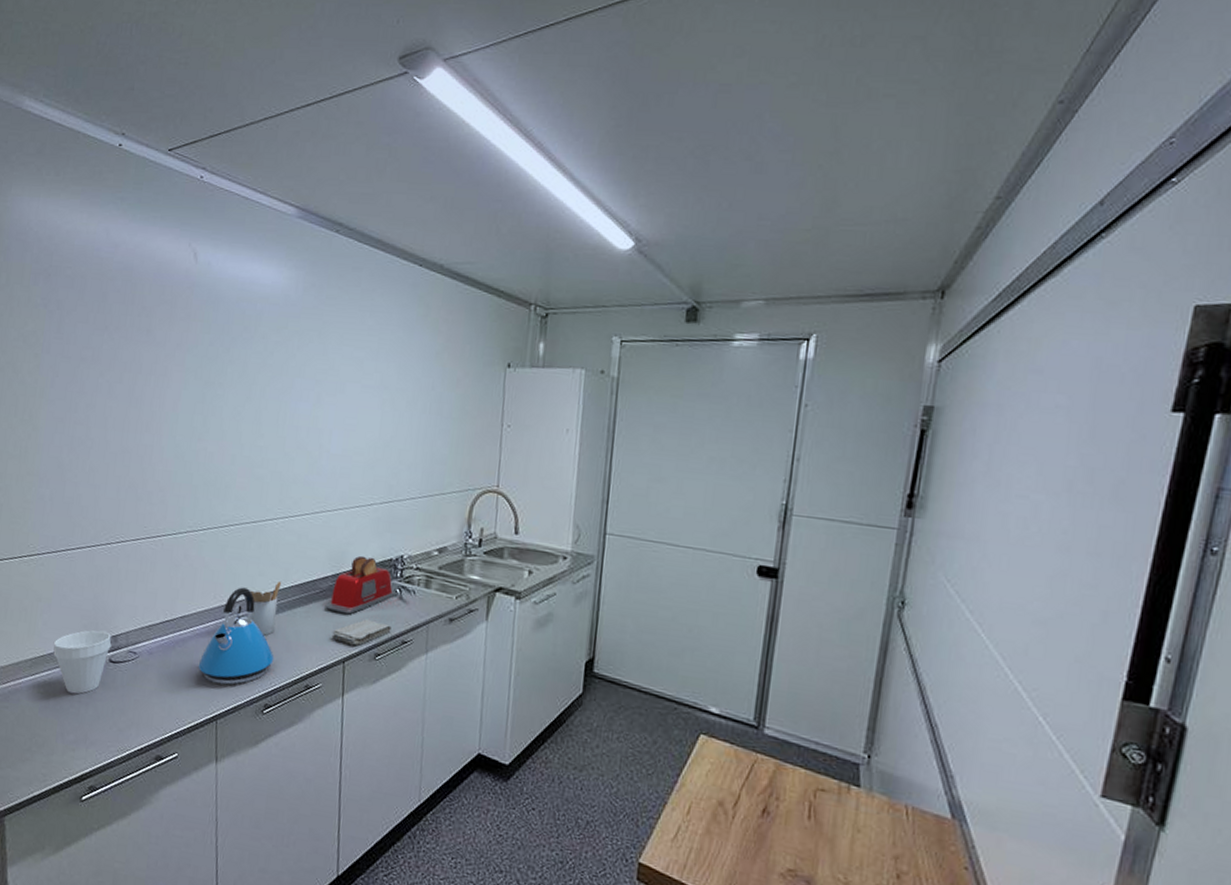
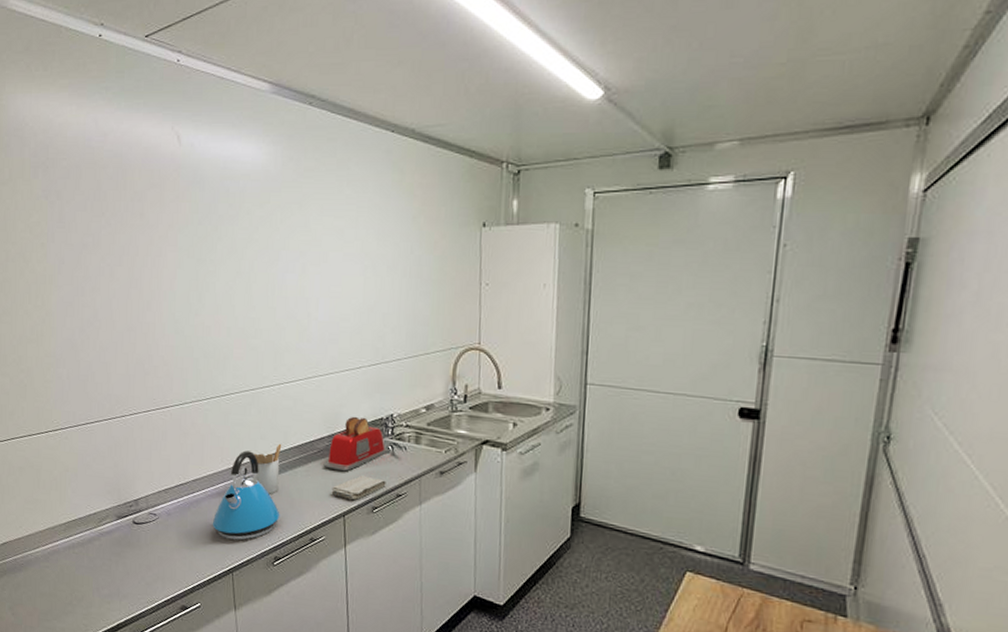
cup: present [53,630,112,694] -> none [82,495,134,554]

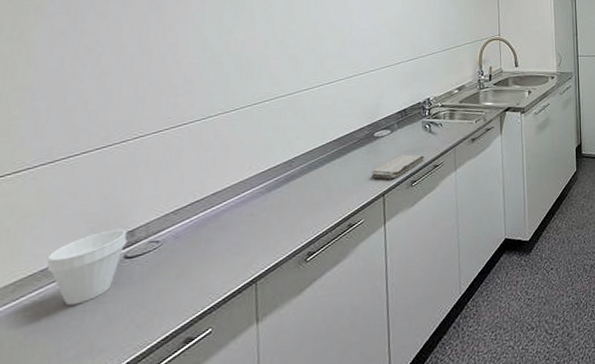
cup: none [82,495,134,554] -> present [46,228,128,306]
kettle: present [212,450,280,541] -> none [233,152,316,248]
utensil holder: present [252,443,282,494] -> none [286,139,320,191]
toaster: present [323,416,389,472] -> none [363,104,427,155]

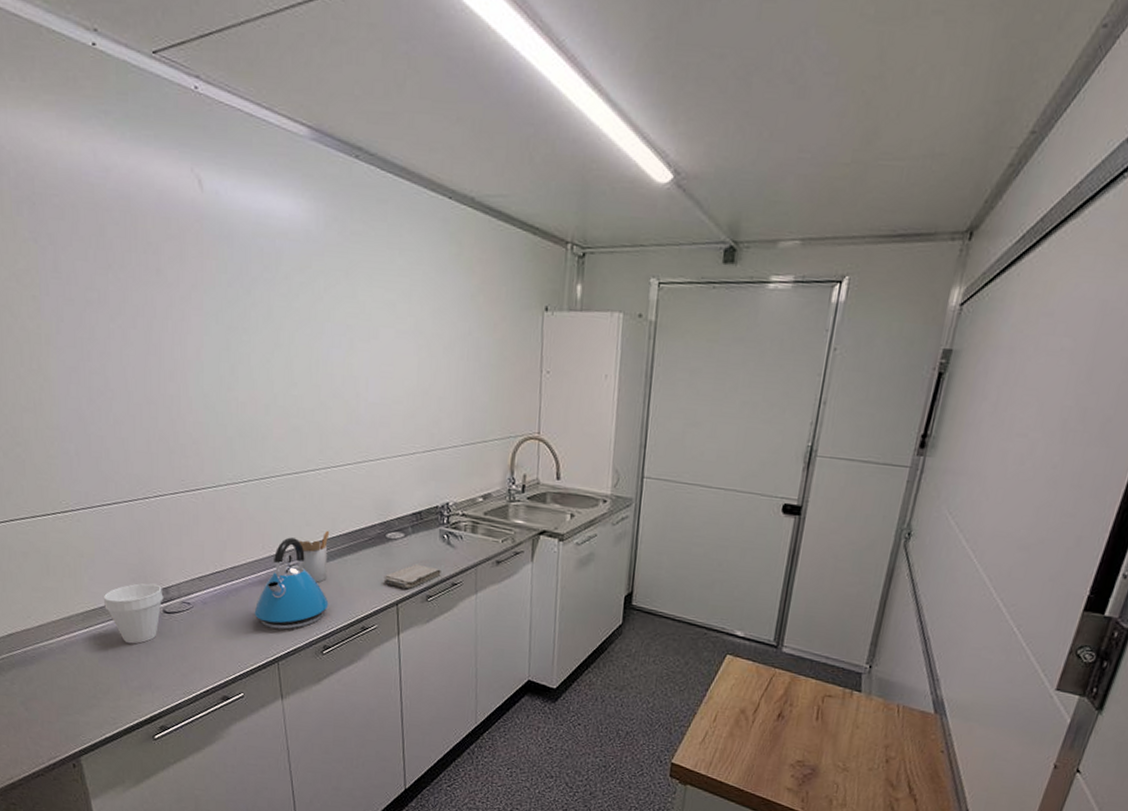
kettle: none [233,152,316,248] -> present [254,537,329,630]
utensil holder: none [286,139,320,191] -> present [298,530,330,583]

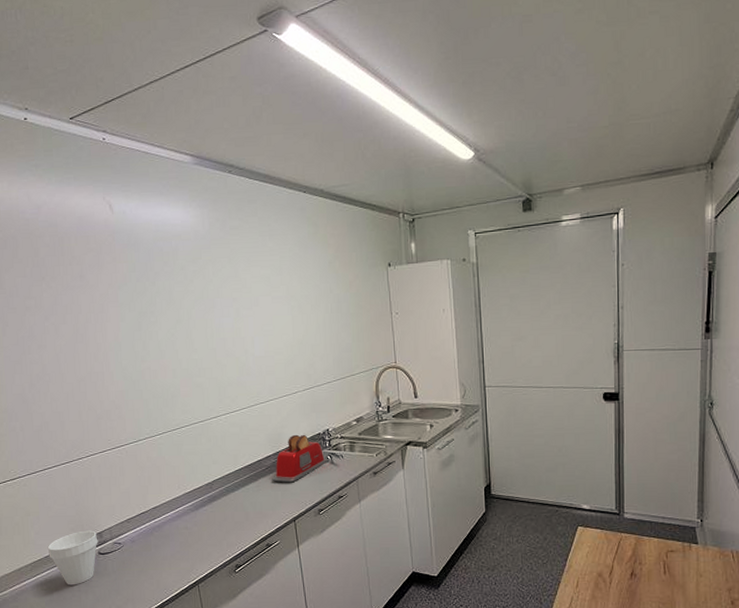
kettle: present [254,537,329,630] -> none [175,475,237,556]
utensil holder: present [298,530,330,583] -> none [207,465,234,511]
toaster: none [375,503,445,561] -> present [272,434,329,483]
washcloth: present [383,564,441,589] -> none [281,484,329,506]

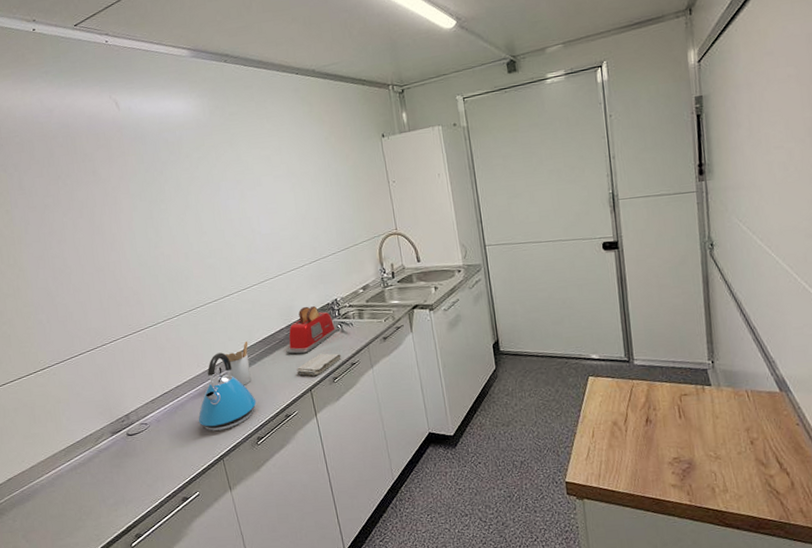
cup: present [47,530,98,586] -> none [78,413,126,468]
kettle: none [175,475,237,556] -> present [198,352,257,431]
utensil holder: none [207,465,234,511] -> present [225,341,252,385]
washcloth: none [281,484,329,506] -> present [296,353,341,376]

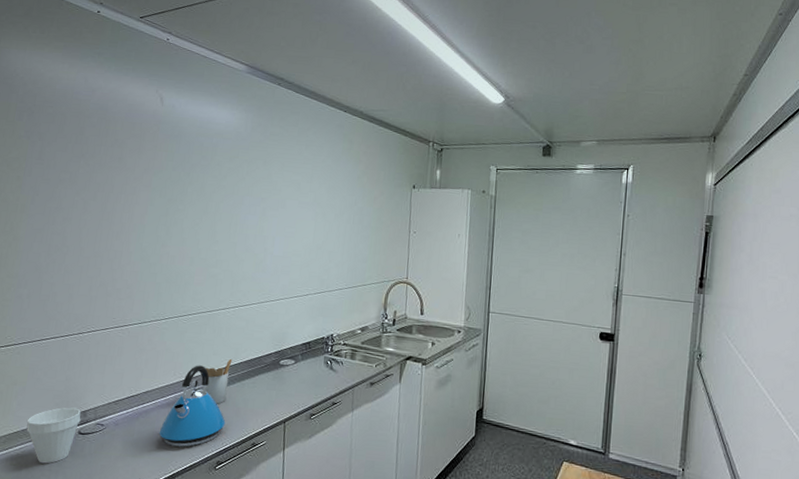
cup: none [78,413,126,468] -> present [26,407,81,464]
toaster: present [286,305,339,354] -> none [269,335,328,384]
washcloth: present [296,353,341,376] -> none [274,386,324,408]

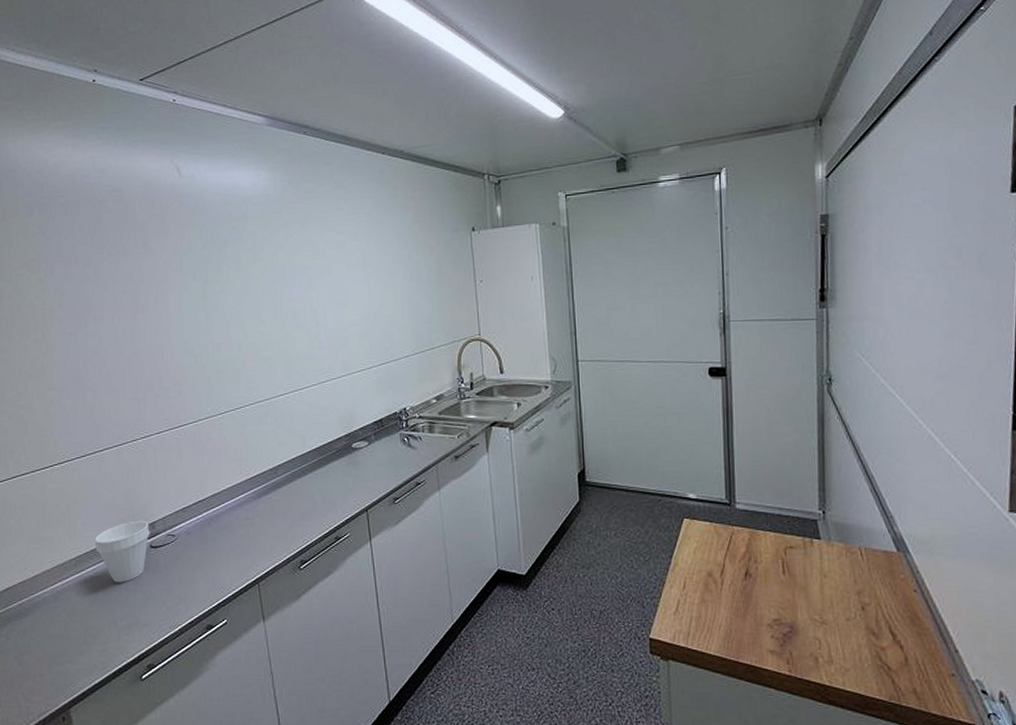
kettle: present [159,365,226,447] -> none [234,459,303,550]
utensil holder: present [202,358,233,404] -> none [272,448,300,499]

